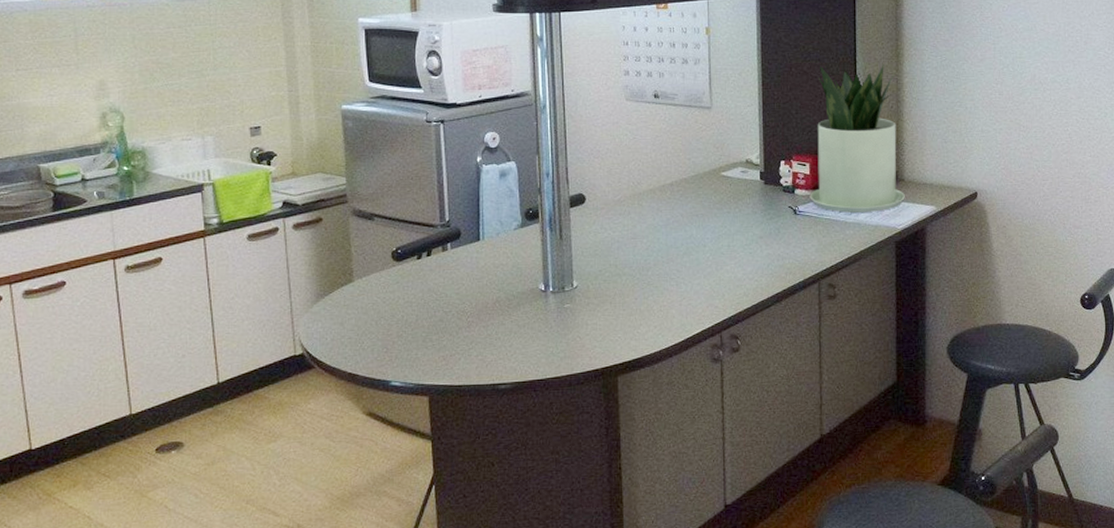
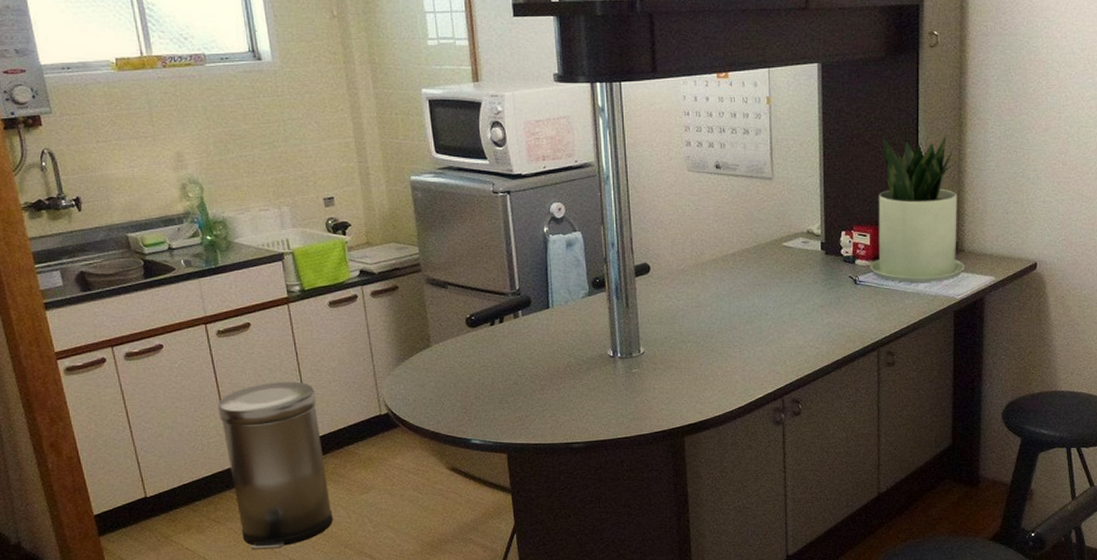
pedal bin: none [119,320,235,508] -> present [218,381,333,551]

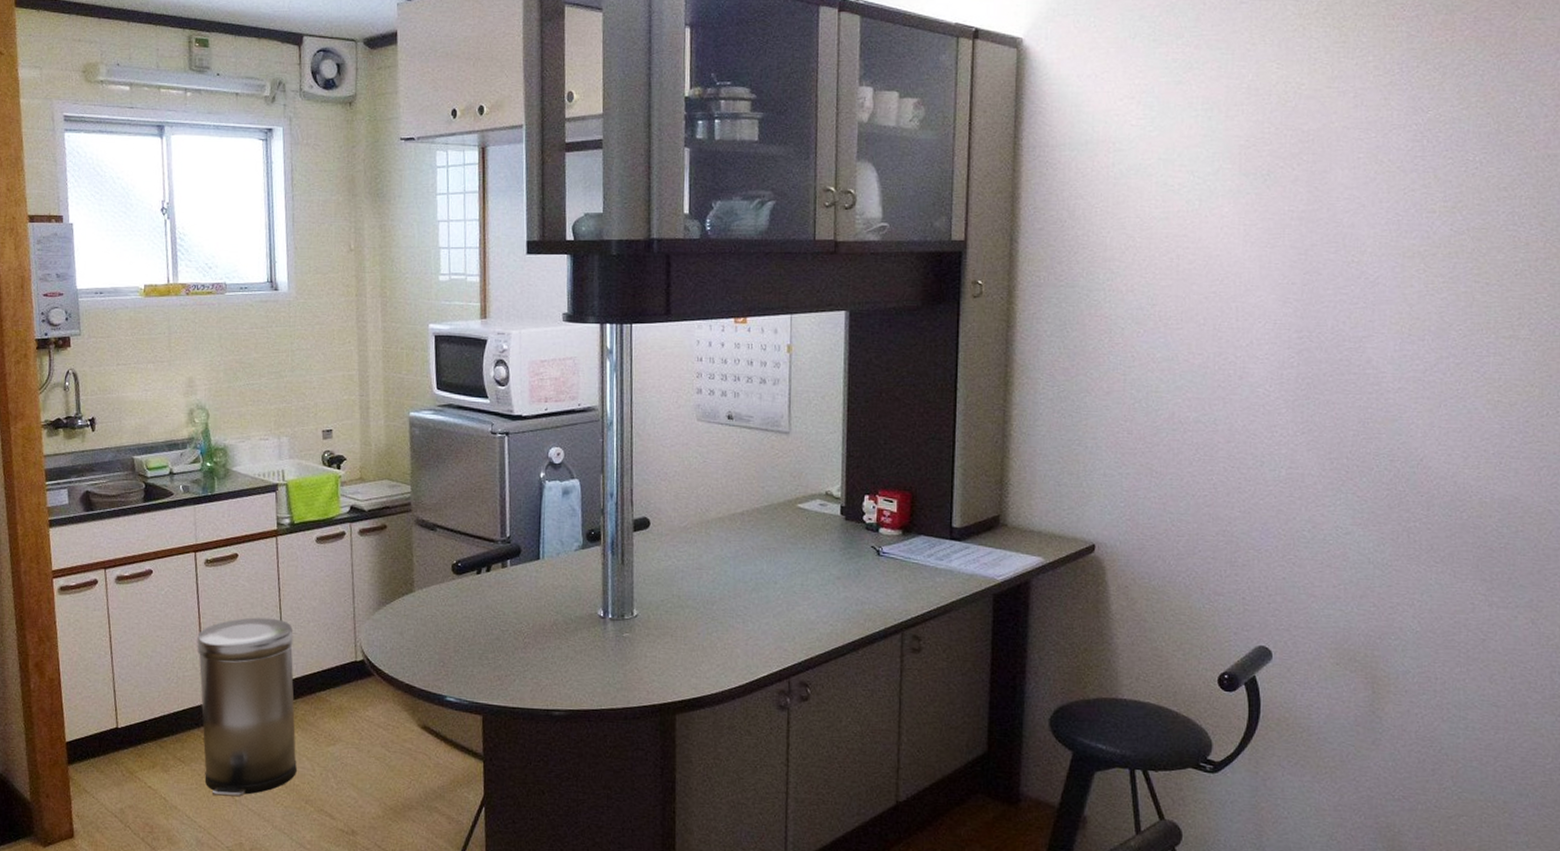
planter: present [870,134,964,283] -> none [896,393,1007,559]

